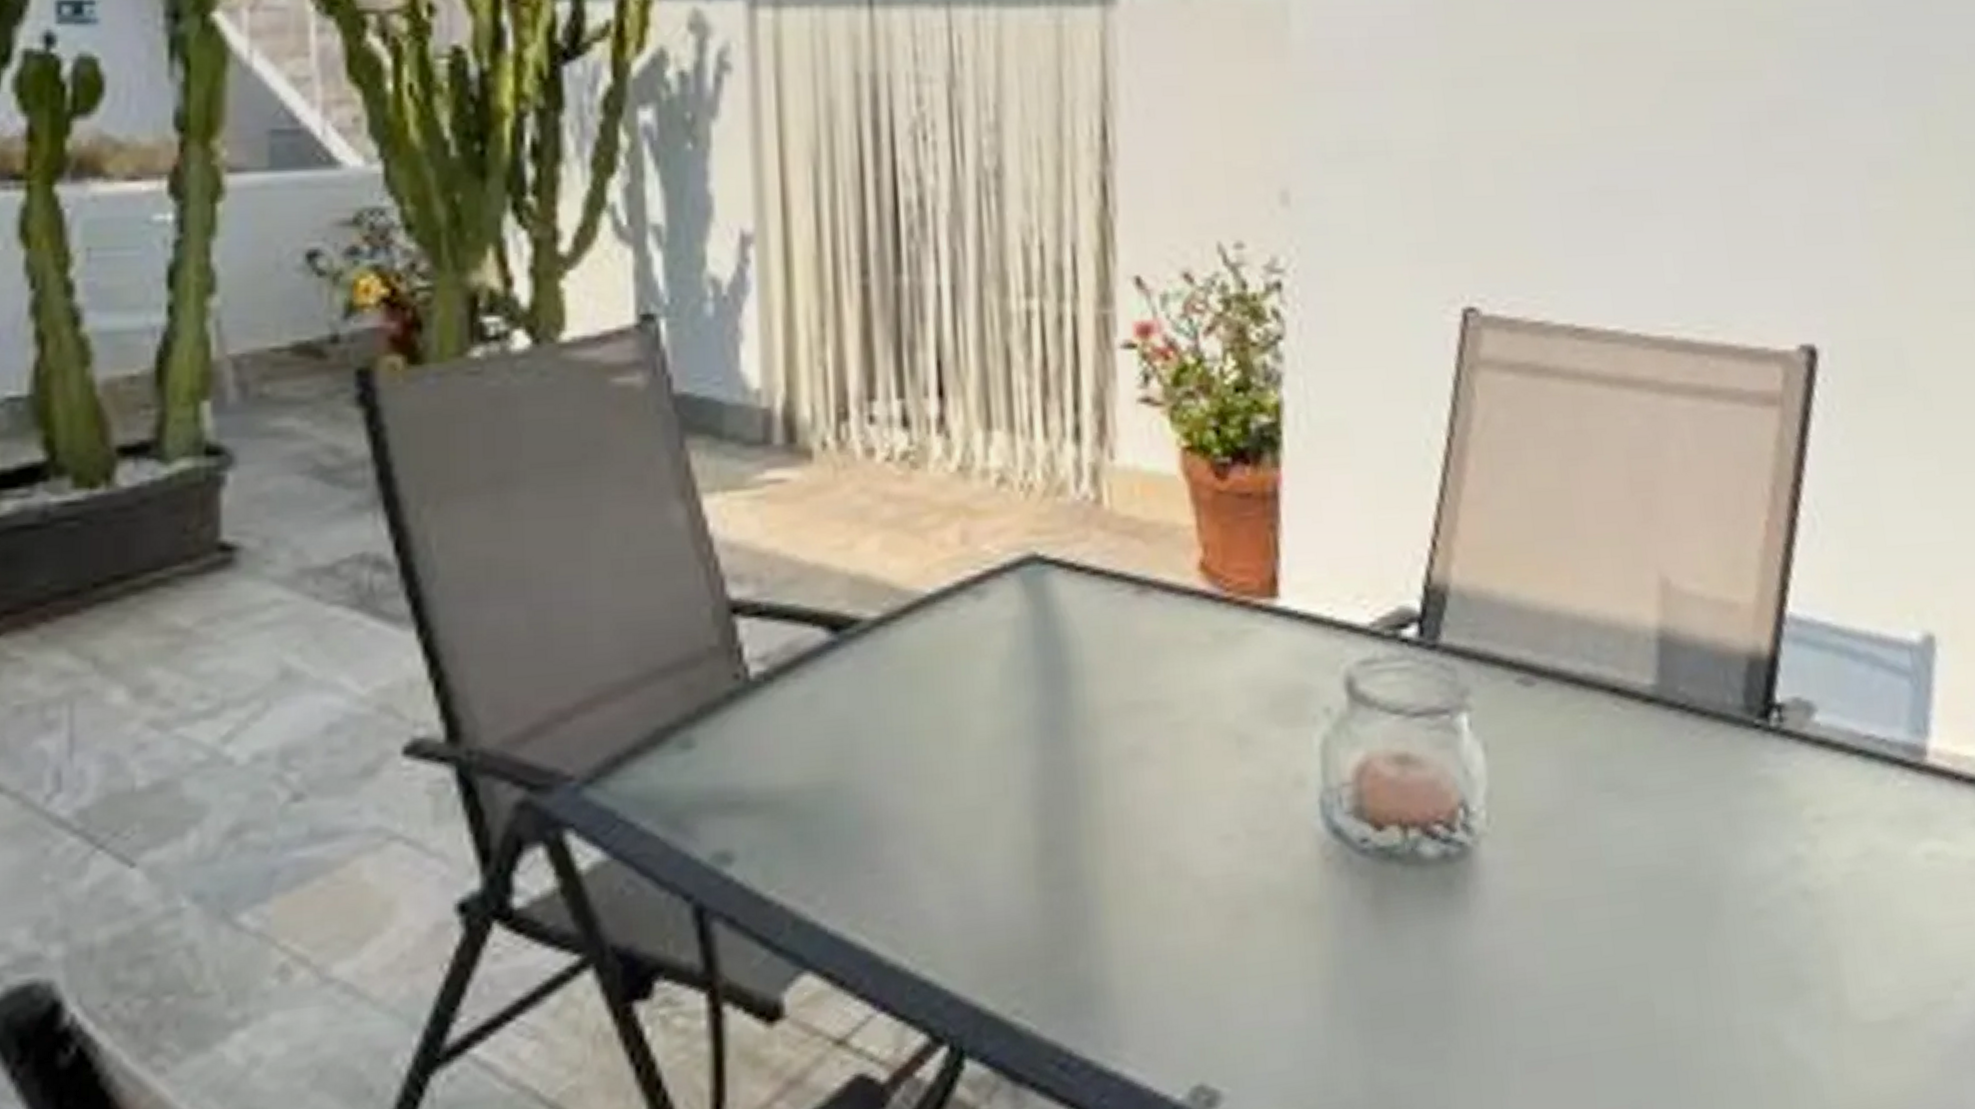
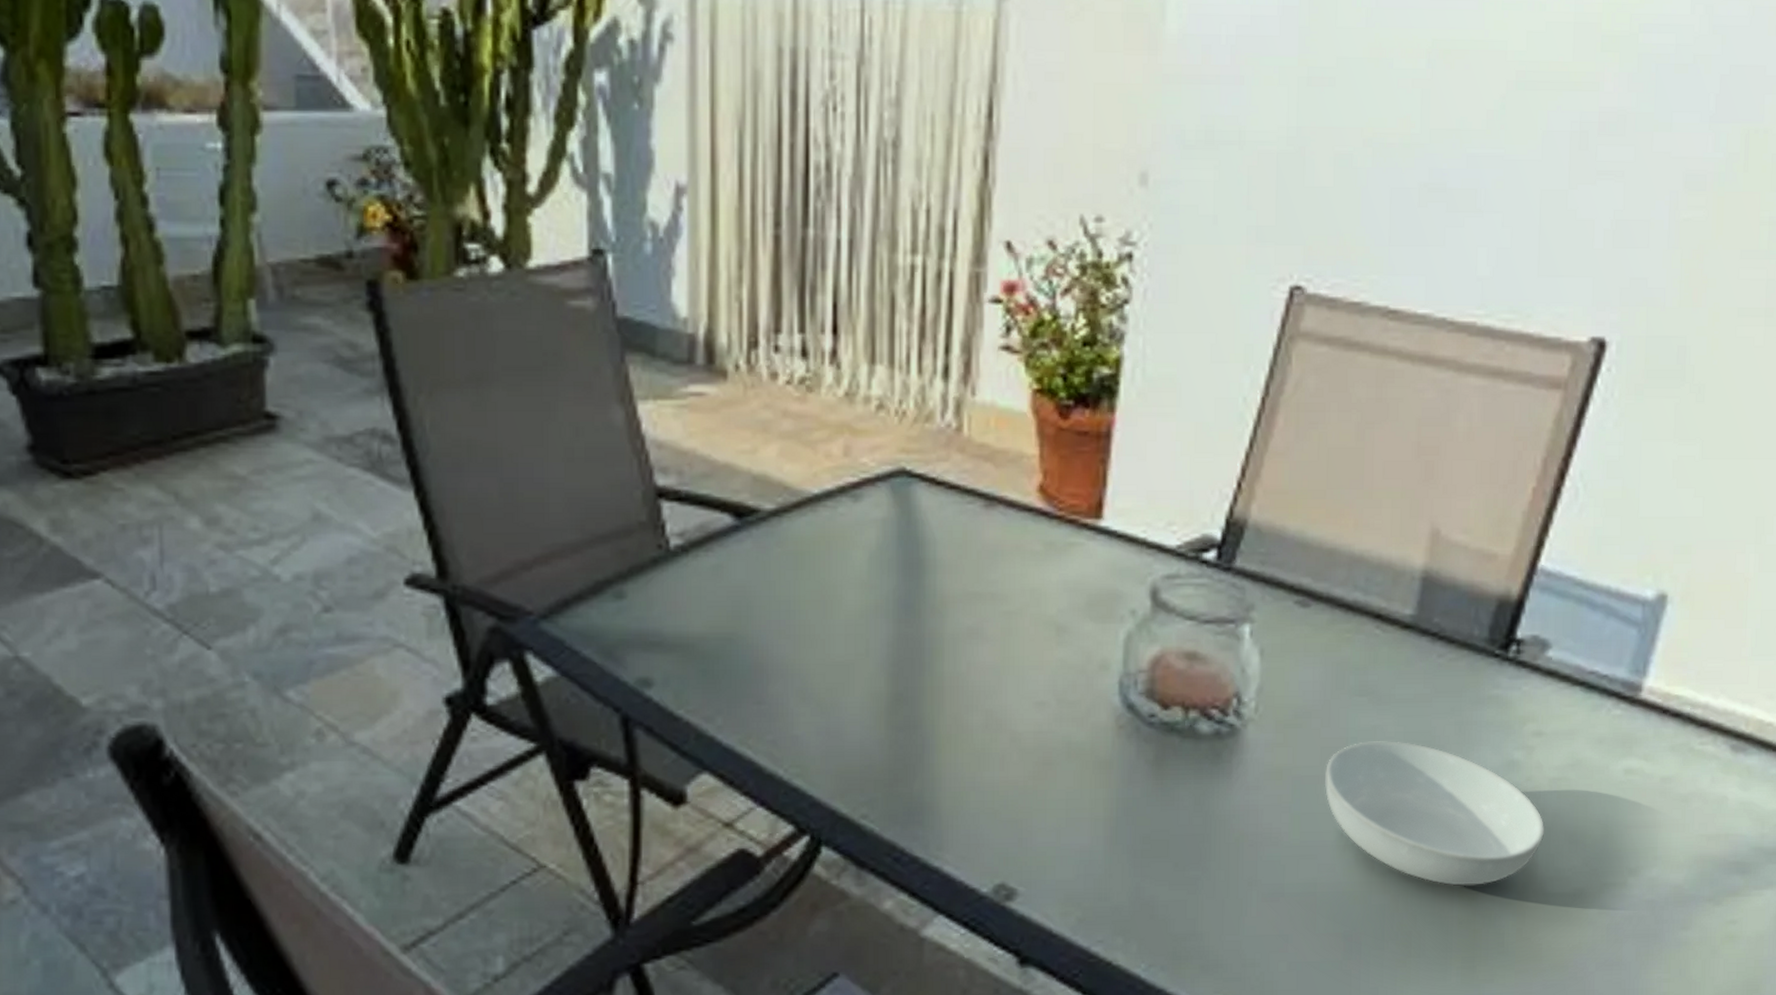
serving bowl: none [1579,844,1849,1026] -> present [1325,741,1545,886]

